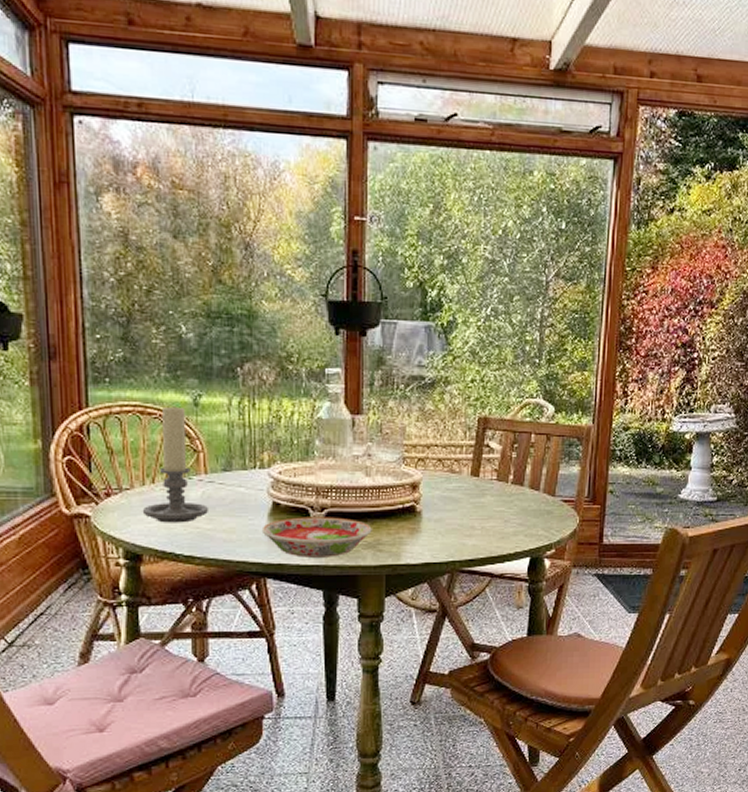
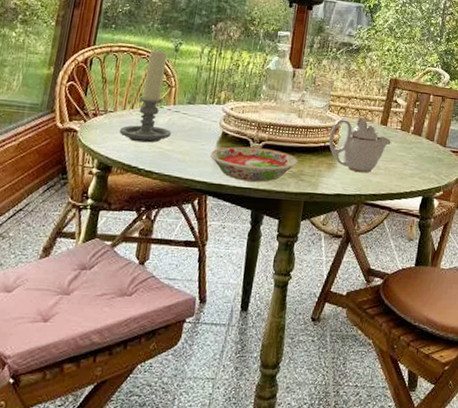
teapot: none [407,468,486,536] -> present [328,116,391,173]

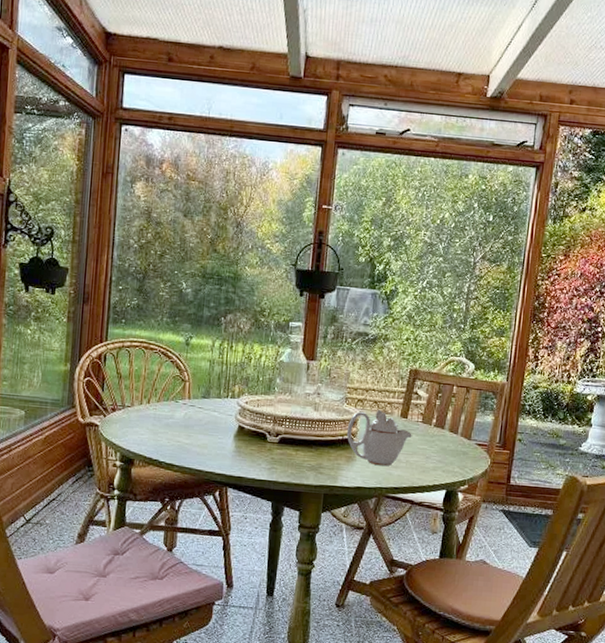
candle holder: present [119,50,171,143] -> none [138,344,188,437]
bowl: present [210,146,298,182] -> none [227,439,316,475]

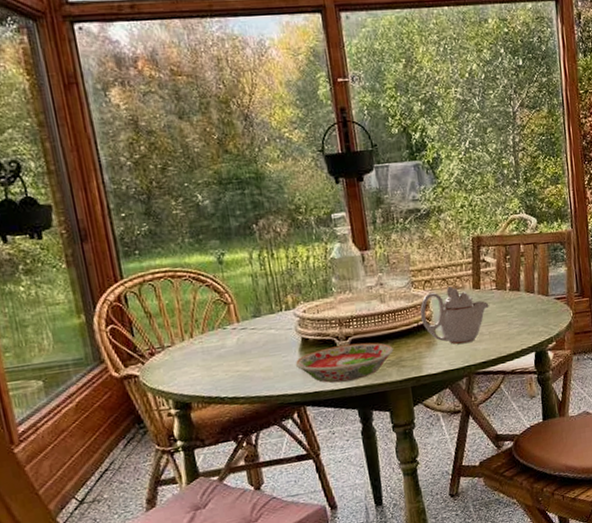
bowl: none [227,439,316,475] -> present [295,342,394,383]

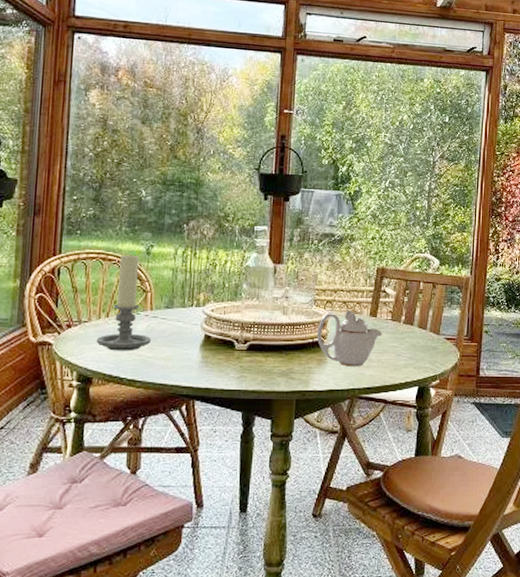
candle holder: none [185,266,245,372] -> present [96,254,151,351]
bowl: present [295,342,394,383] -> none [194,348,286,383]

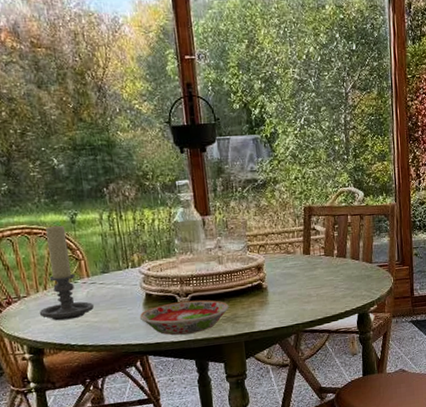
bowl: none [194,348,286,383] -> present [139,299,229,336]
teapot: present [316,309,382,367] -> none [254,250,318,305]

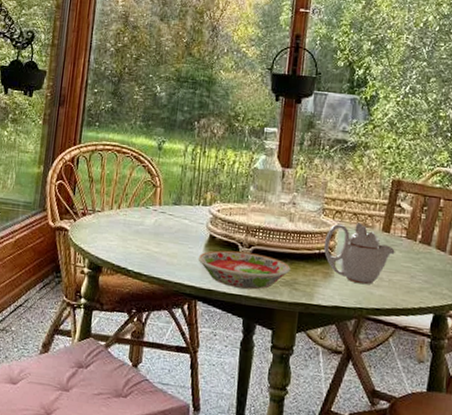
candle holder: present [39,225,94,321] -> none [107,148,158,244]
teapot: none [254,250,318,305] -> present [323,221,395,285]

